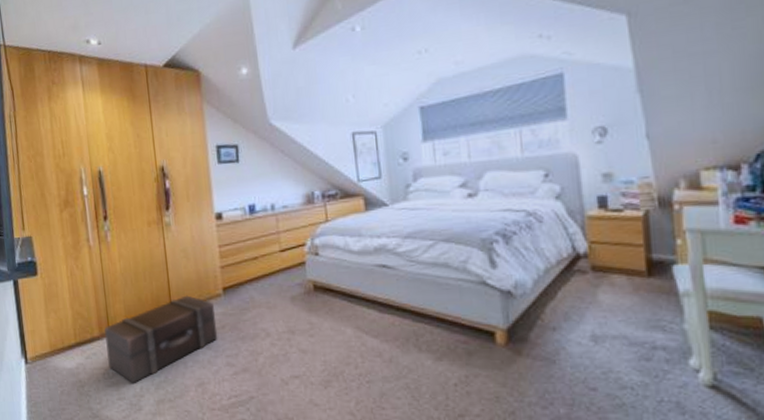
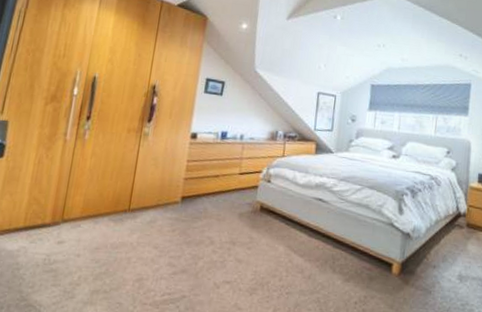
suitcase: present [104,295,218,383] -> none [52,198,171,272]

